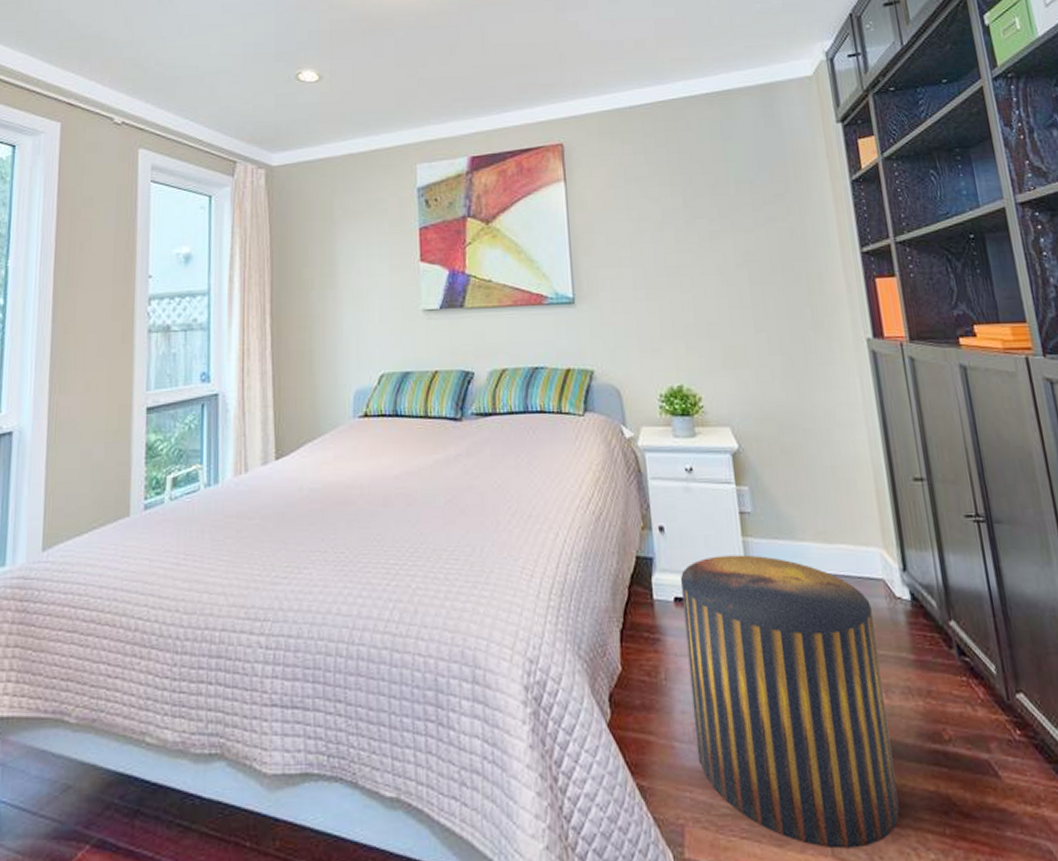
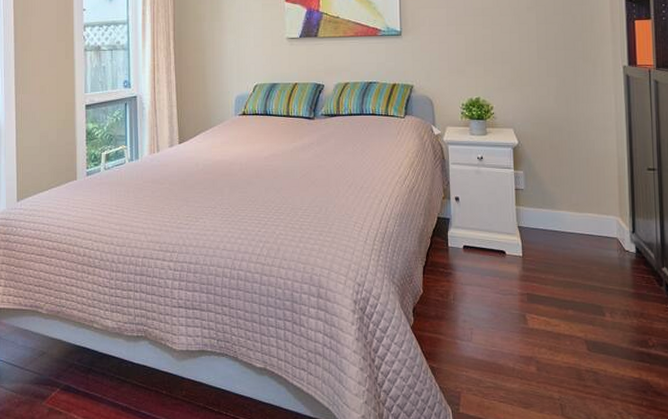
stool: present [680,554,900,849] -> none [468,218,612,411]

